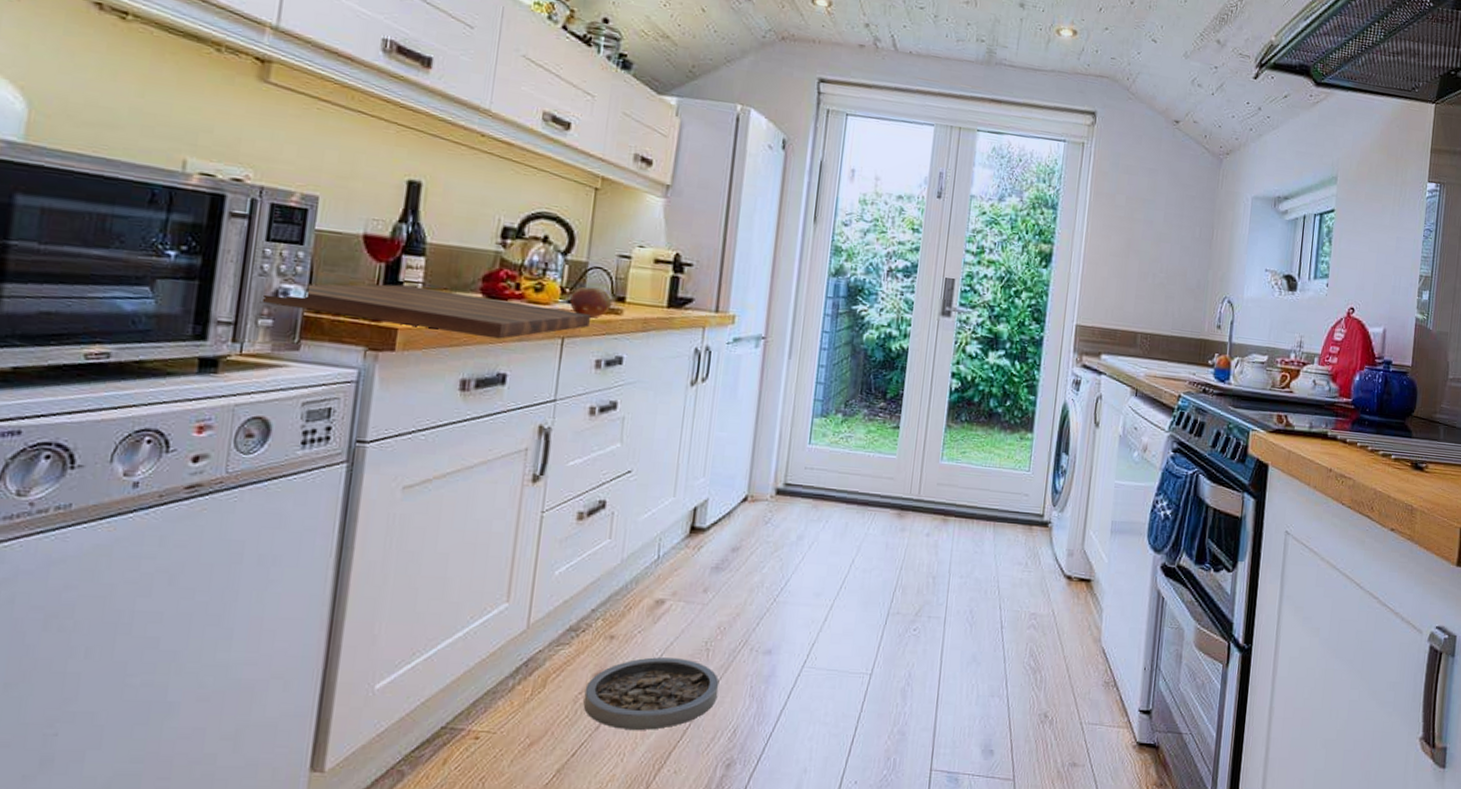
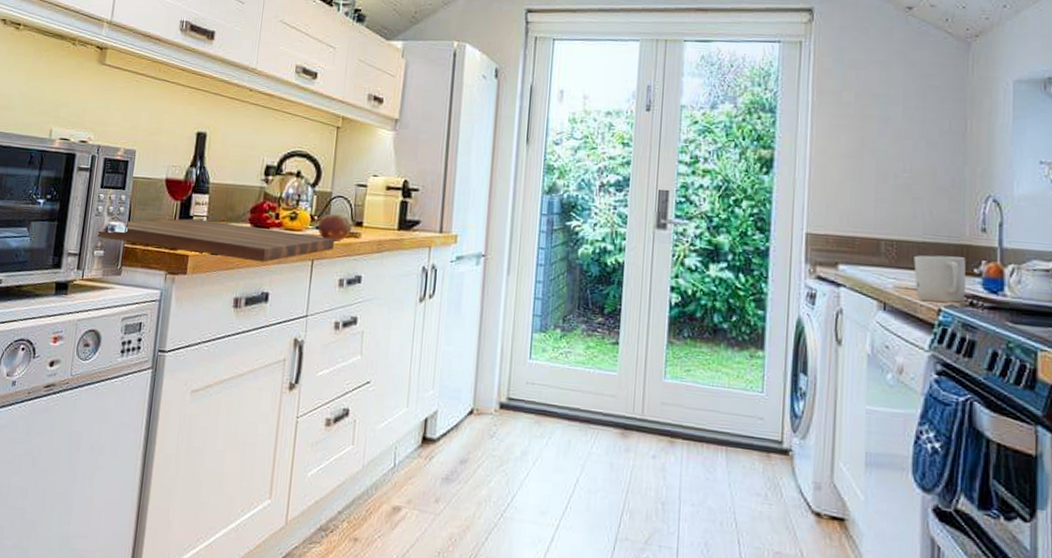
mug: none [1162,347,1203,390] -> present [913,255,966,303]

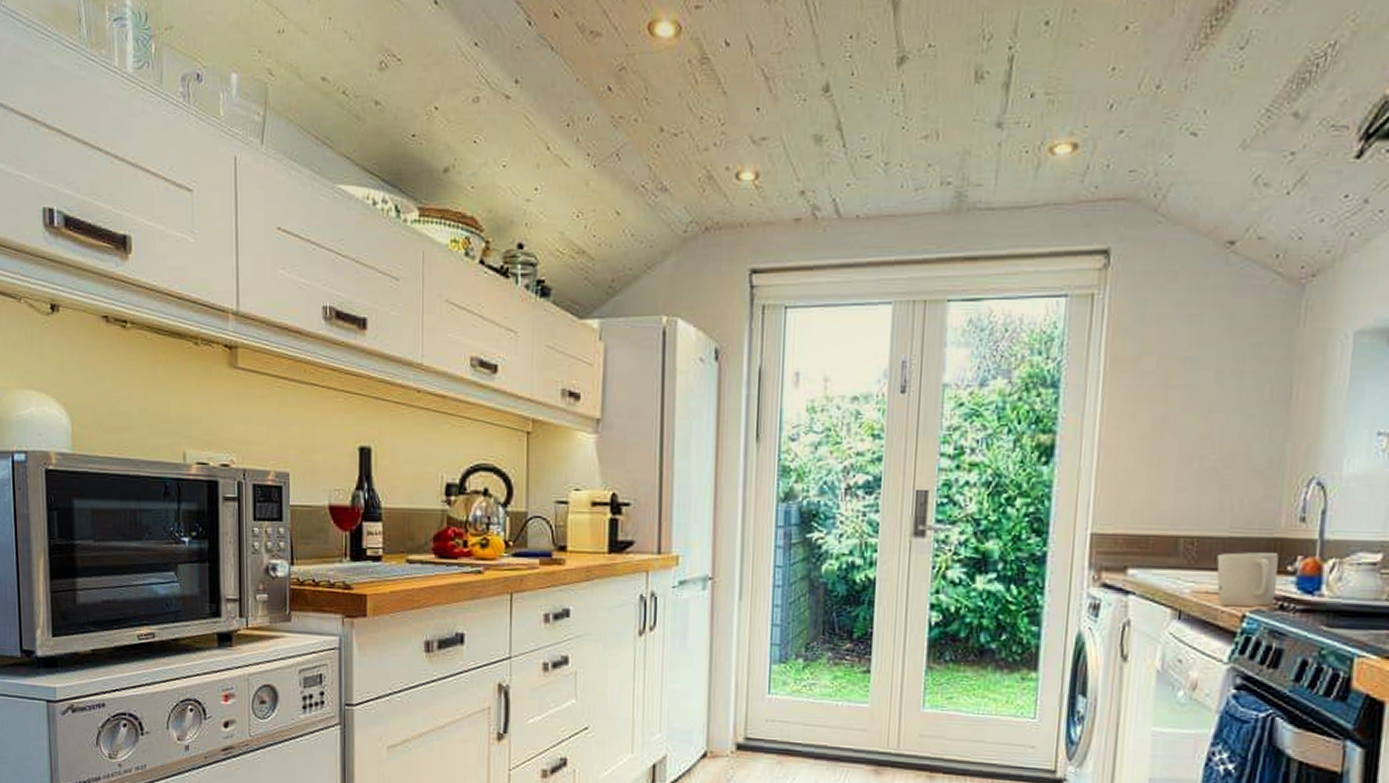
cutting board: present [95,218,334,263] -> none [255,551,535,599]
fruit: present [318,214,351,242] -> none [514,538,553,570]

